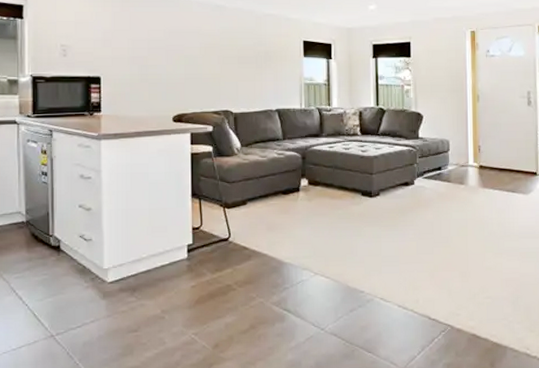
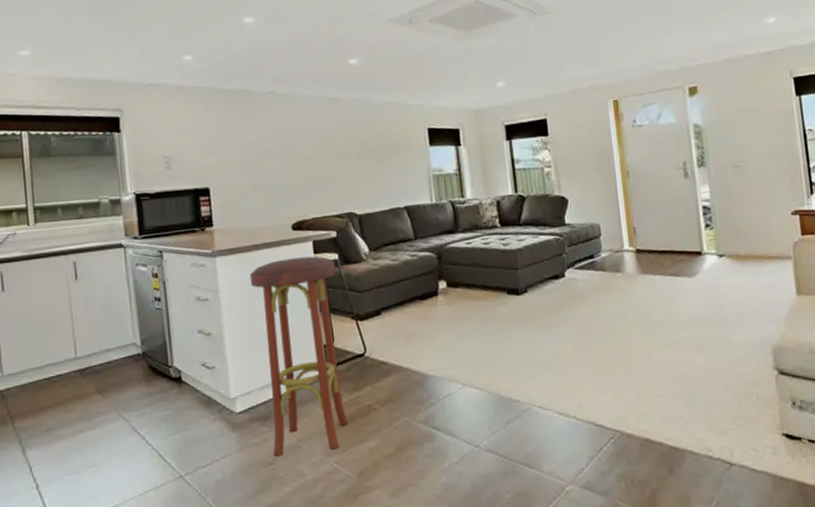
bar stool: none [130,147,210,324] -> present [249,256,348,456]

